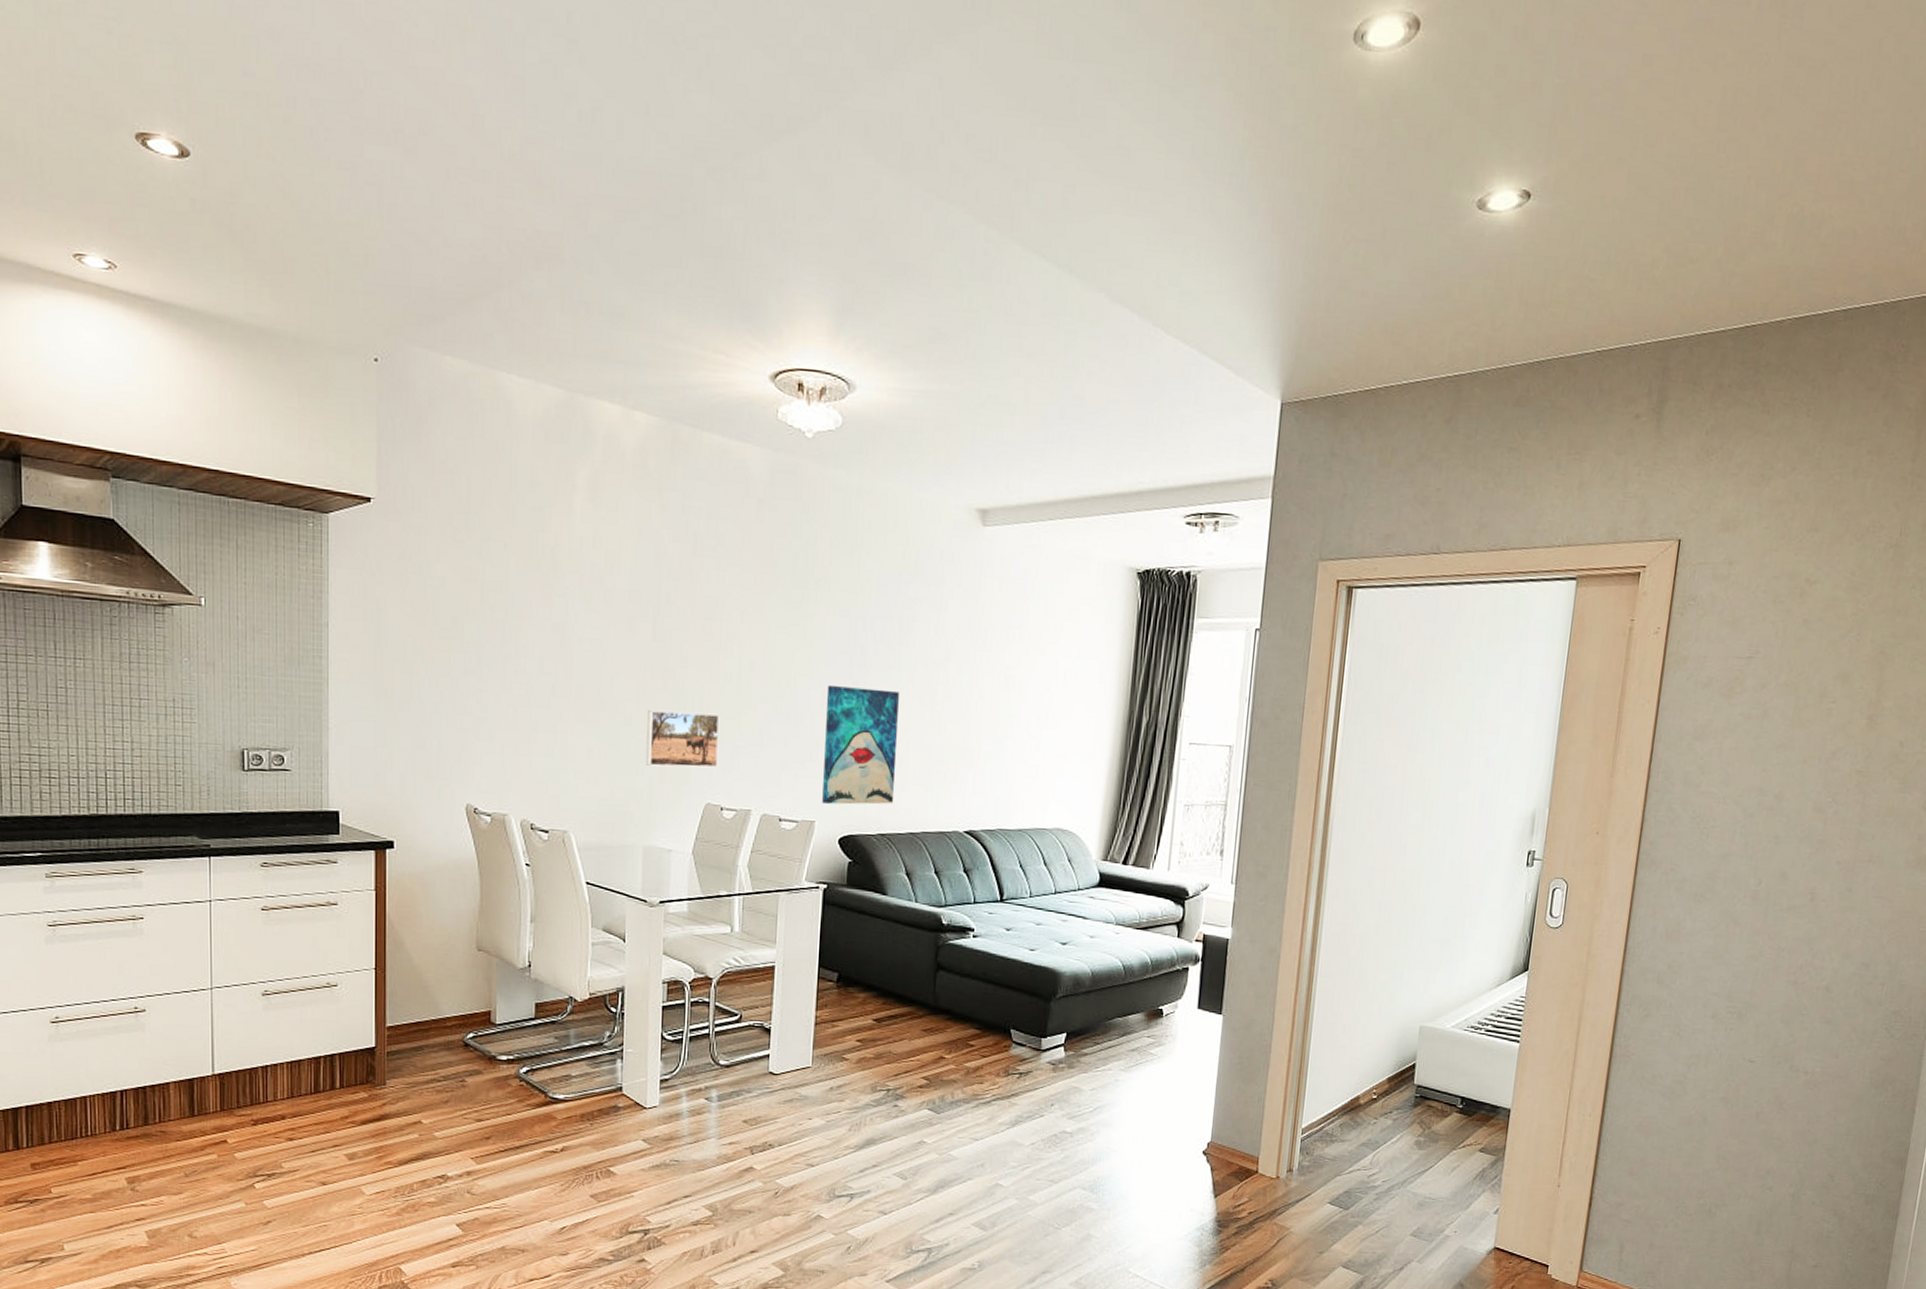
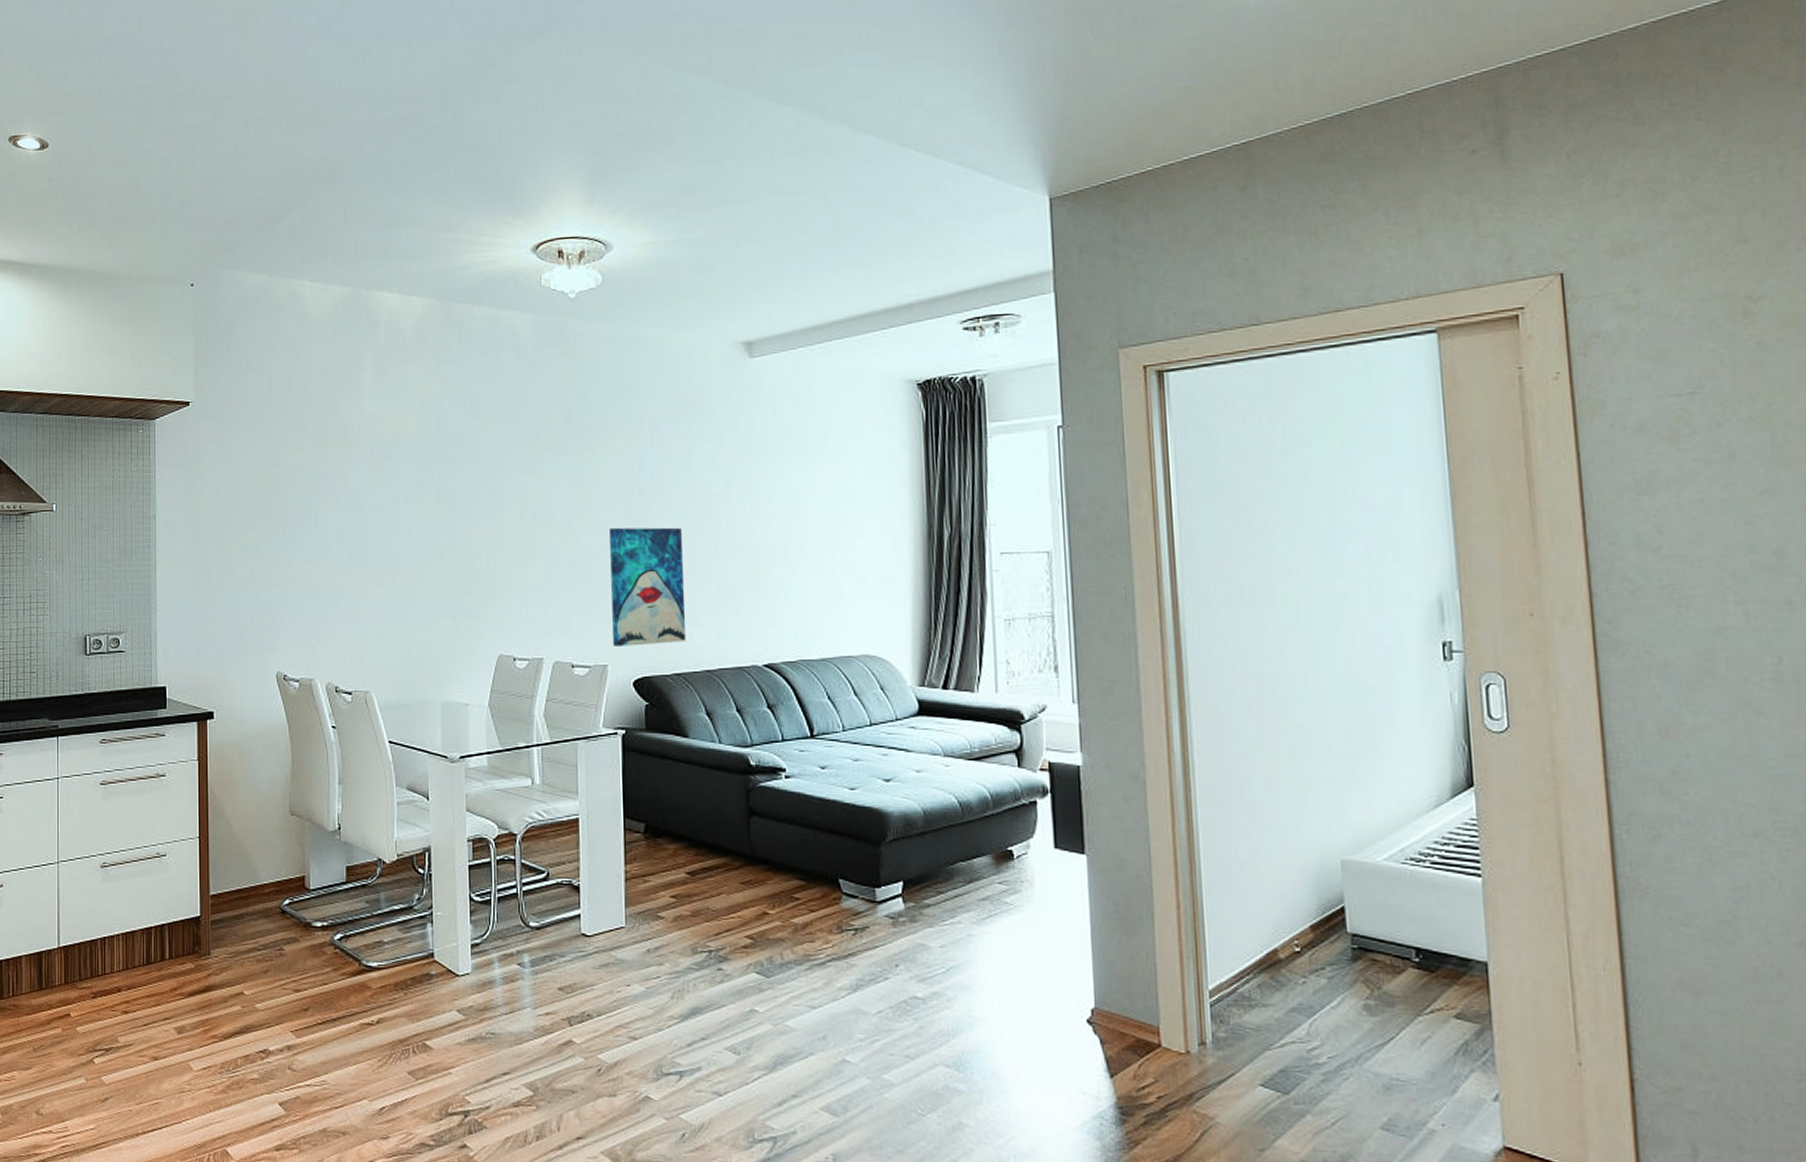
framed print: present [646,709,720,768] -> none [438,566,508,622]

